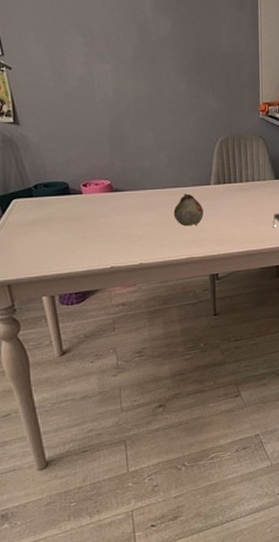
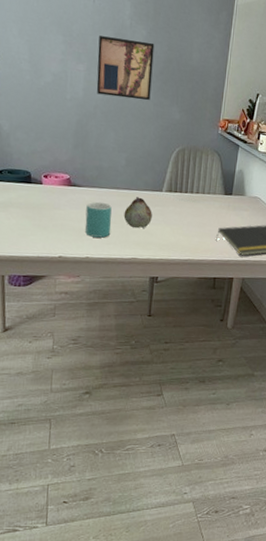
wall art: none [122,32,185,94] -> present [96,35,155,101]
mug: none [133,204,163,242] -> present [85,201,112,238]

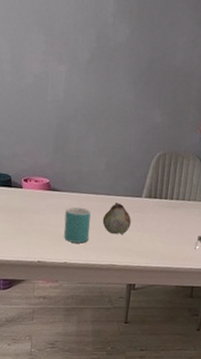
wall art: present [96,35,155,101] -> none [77,35,138,103]

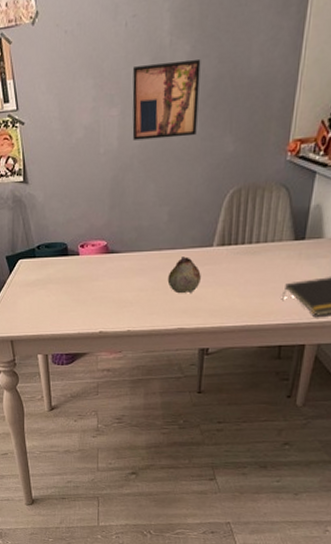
mug: present [64,206,91,244] -> none [125,267,154,308]
wall art: none [77,35,138,103] -> present [132,58,201,141]

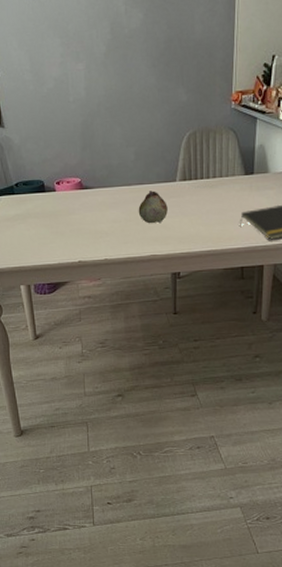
wall art: present [132,58,201,141] -> none [95,24,154,91]

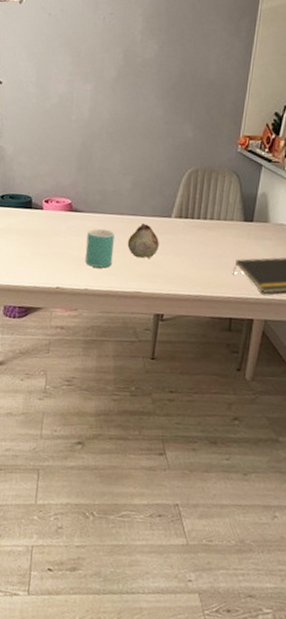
mug: none [100,201,127,238] -> present [85,228,115,268]

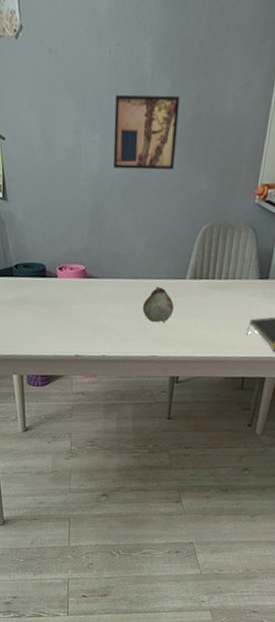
mug: present [85,228,115,268] -> none [101,294,130,334]
wall art: none [103,53,167,119] -> present [113,95,180,170]

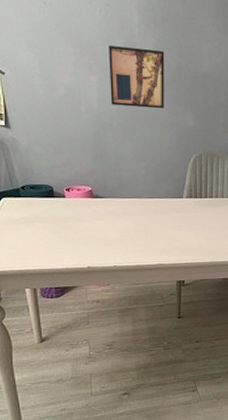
fruit: present [142,287,174,323] -> none [147,205,175,235]

